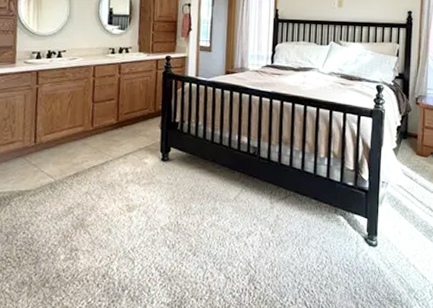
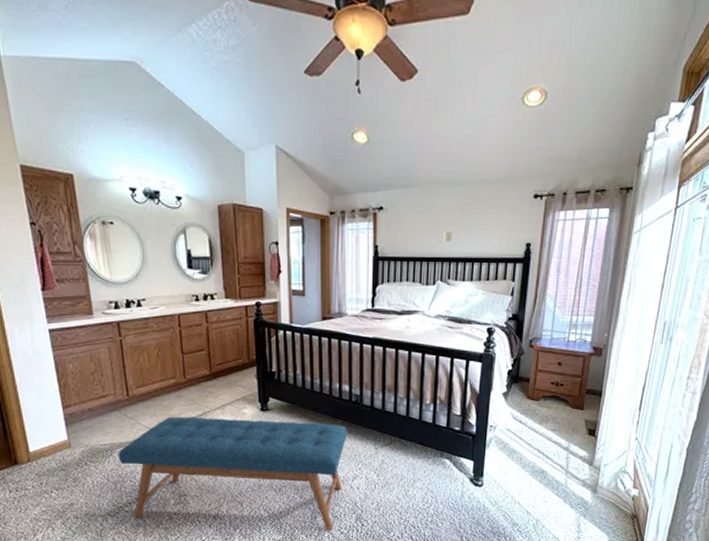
bench: none [15,165,244,295] -> present [118,416,347,531]

